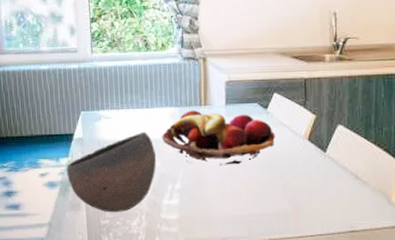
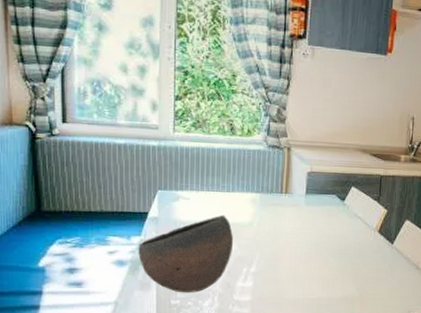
fruit basket: present [161,110,275,165] -> none [240,197,349,252]

